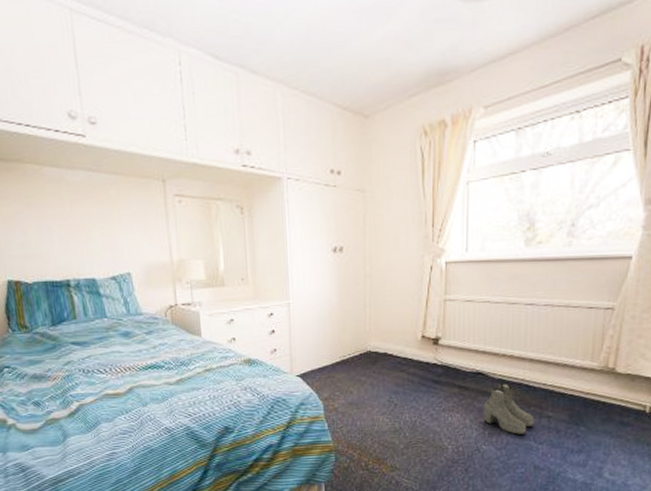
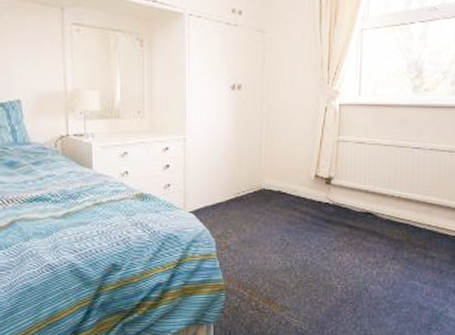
boots: present [484,382,535,435] -> none [372,223,420,274]

